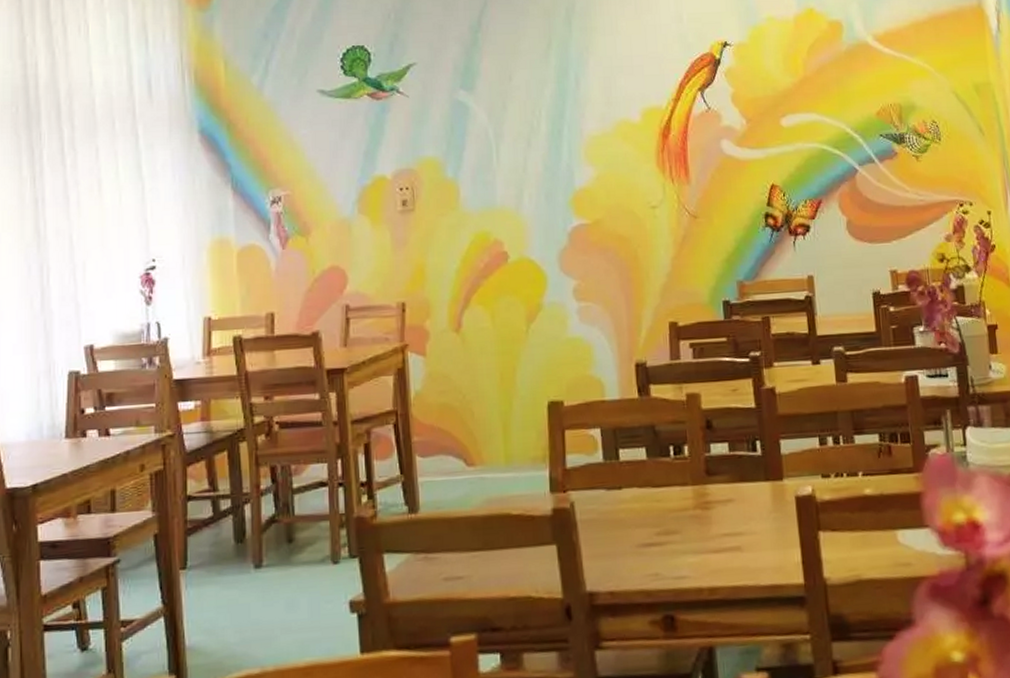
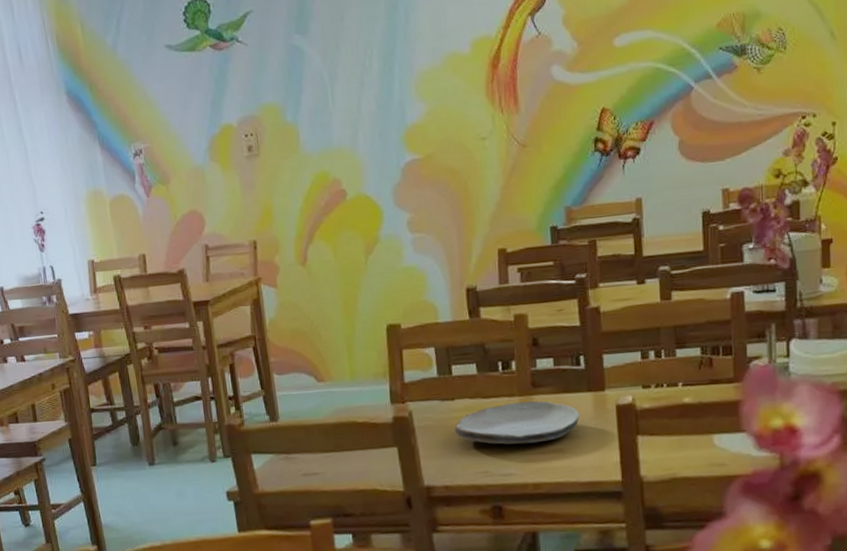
plate: none [621,491,759,542] -> present [454,401,581,445]

